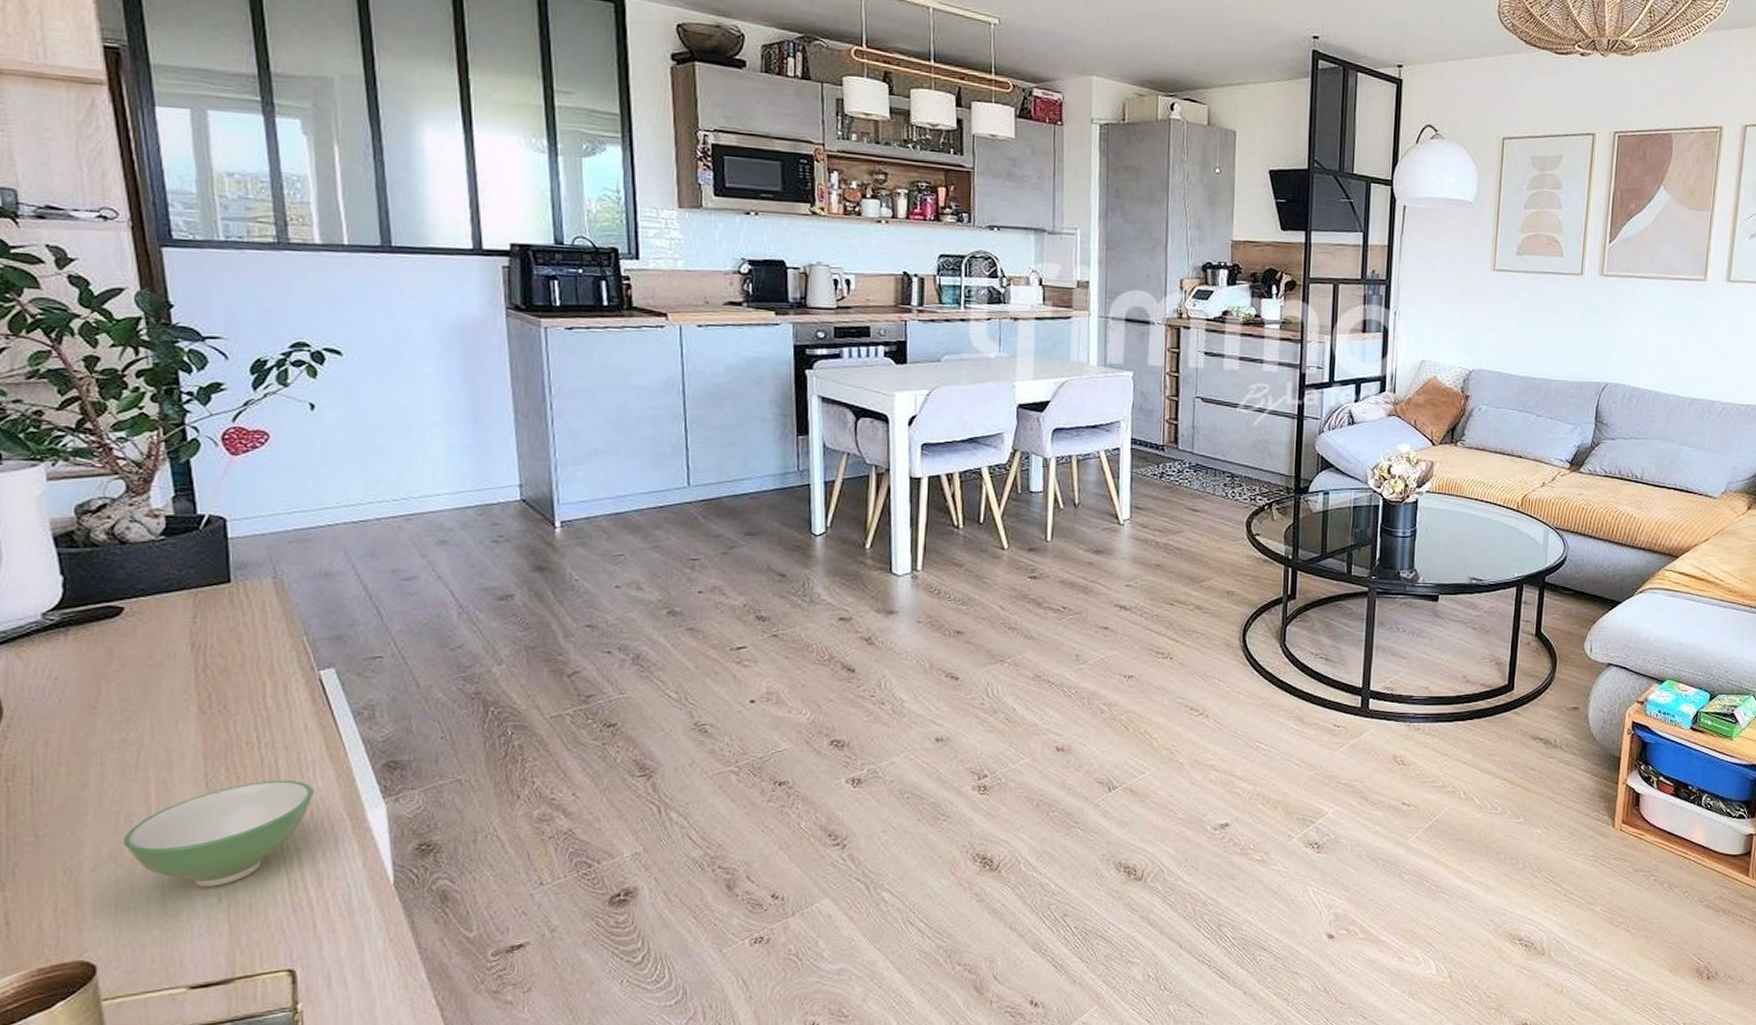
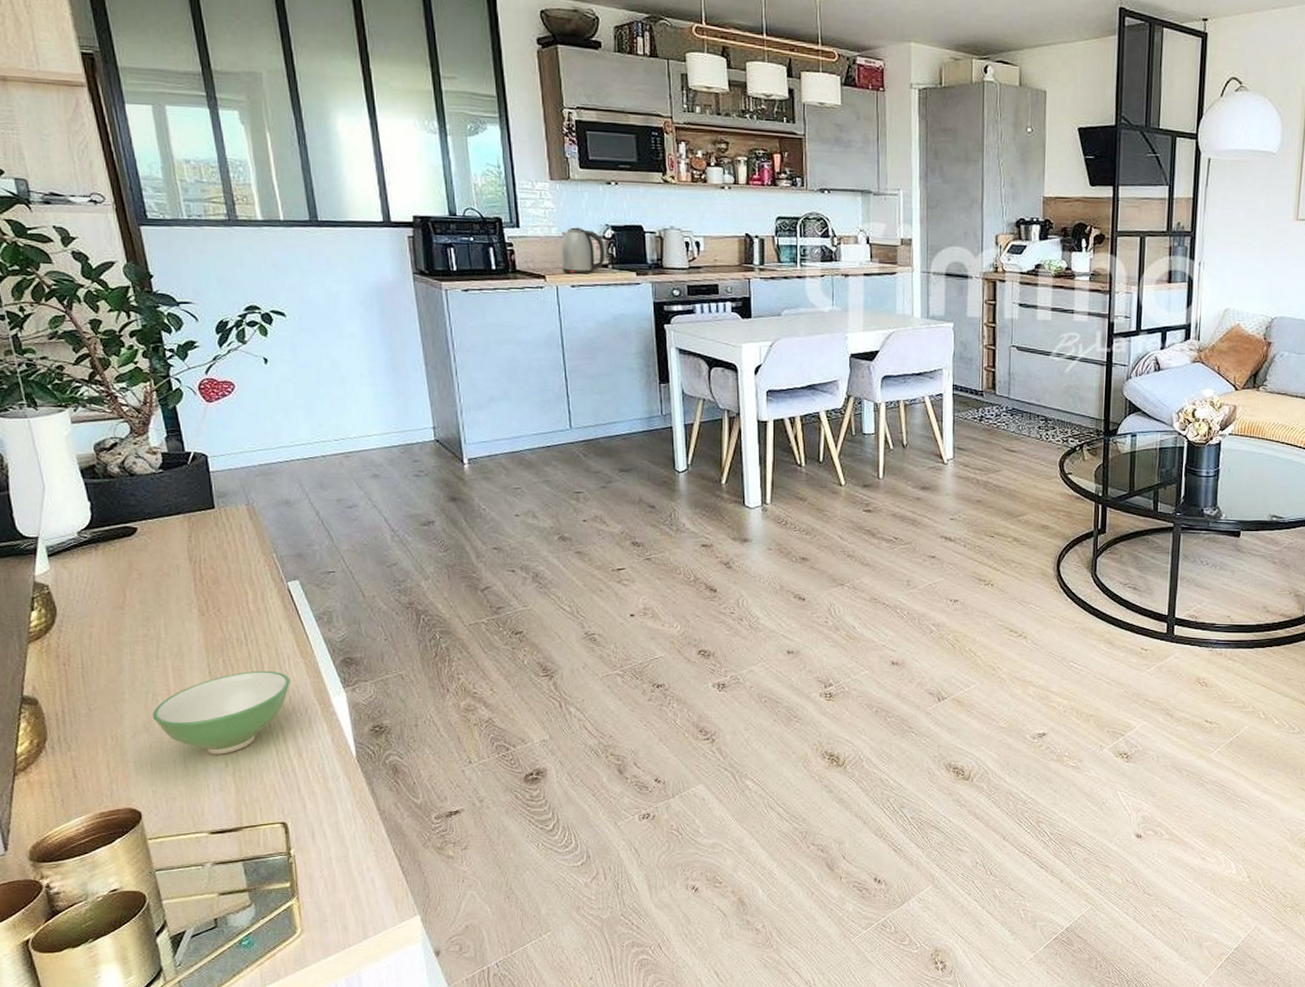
kettle: none [687,260,740,314] -> present [561,227,606,275]

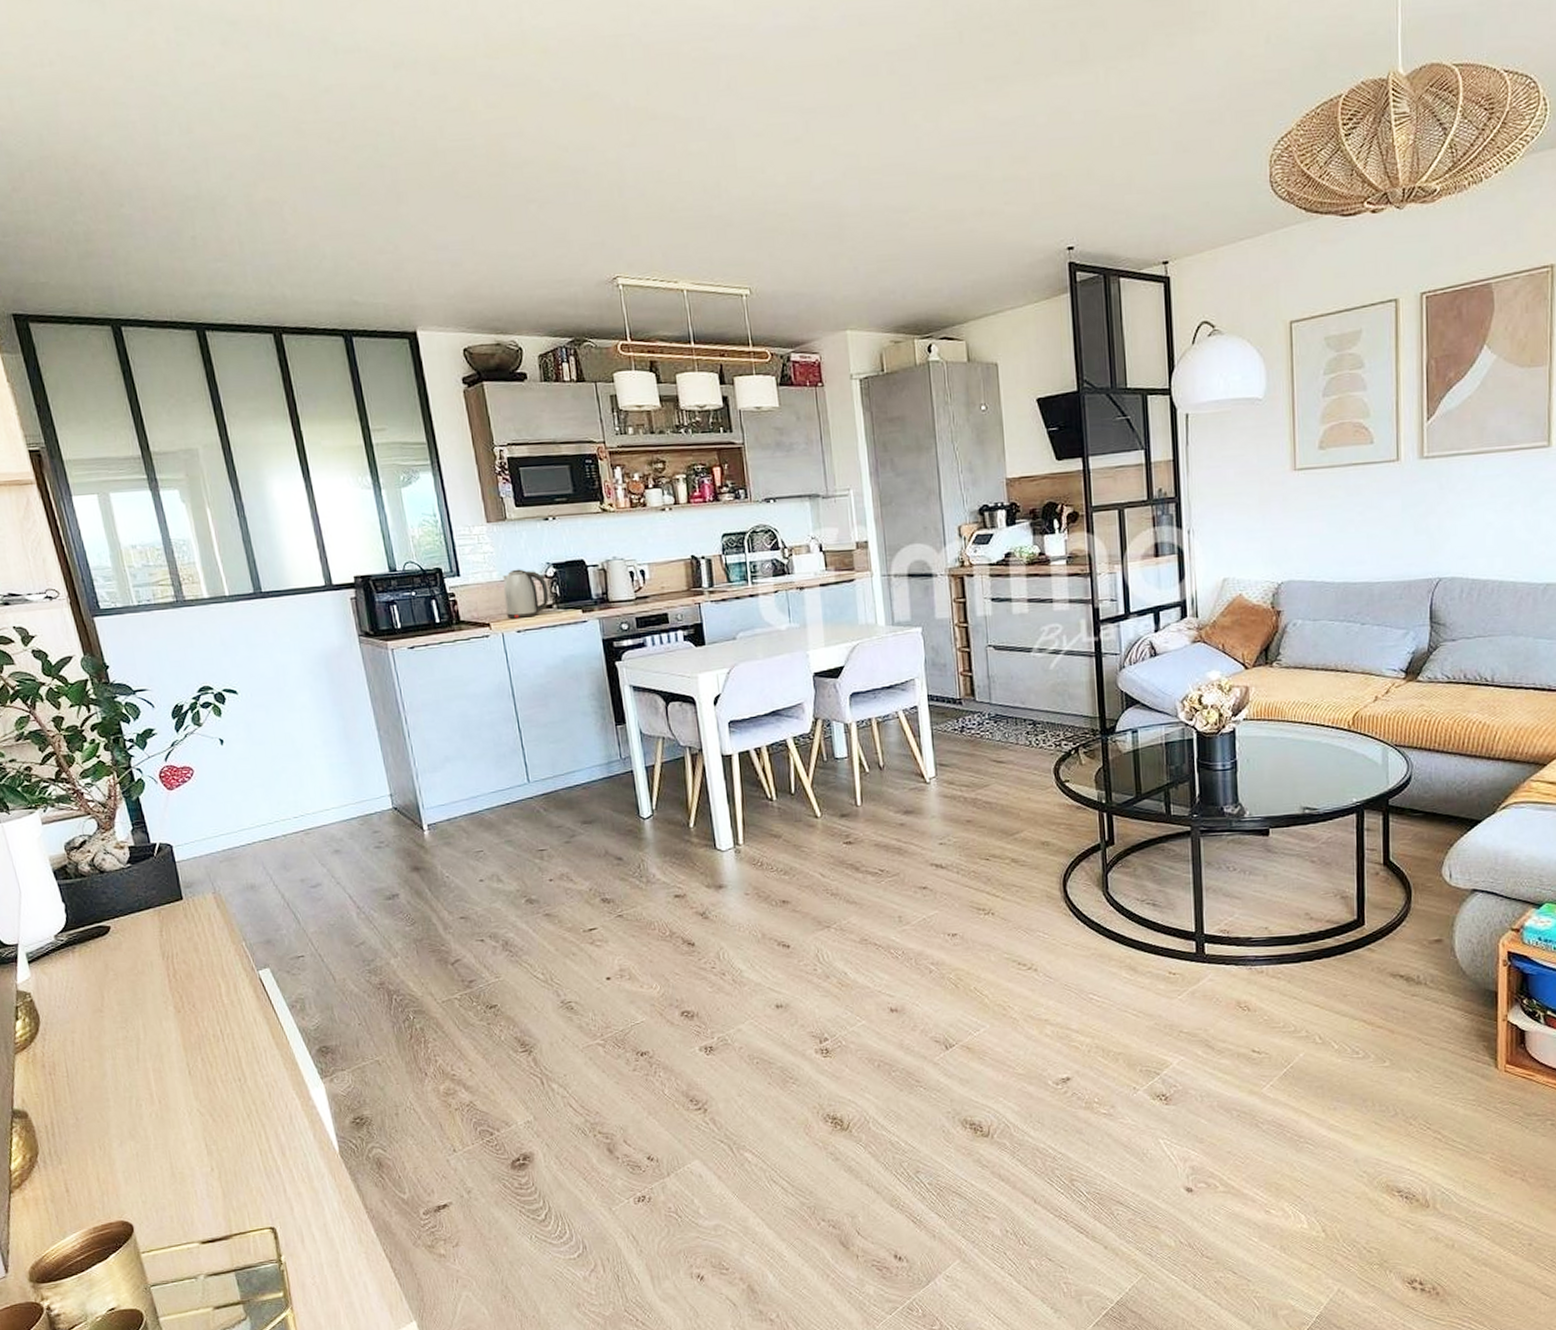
bowl: present [152,670,290,754] -> none [136,1066,269,1159]

